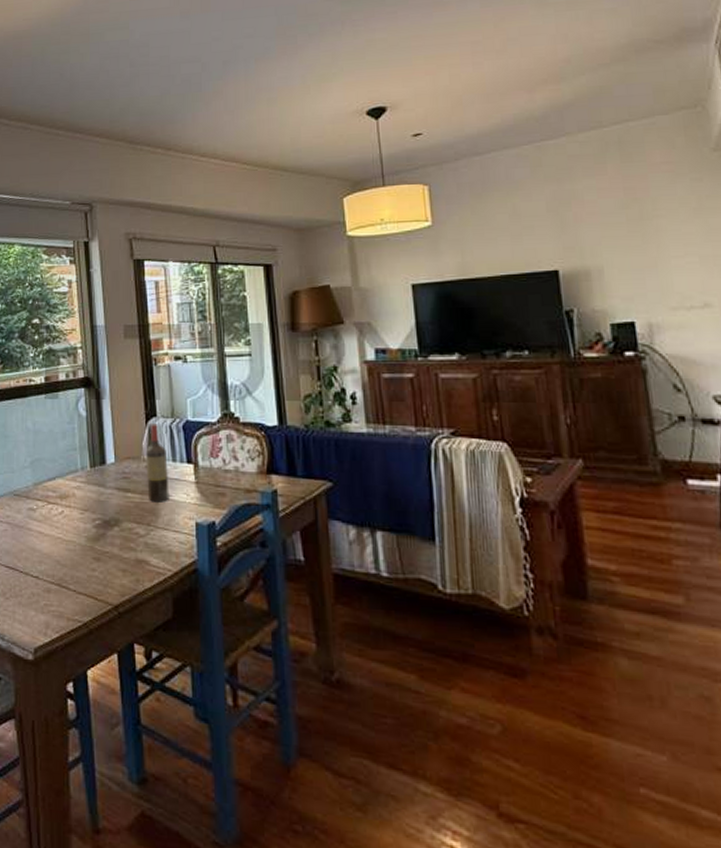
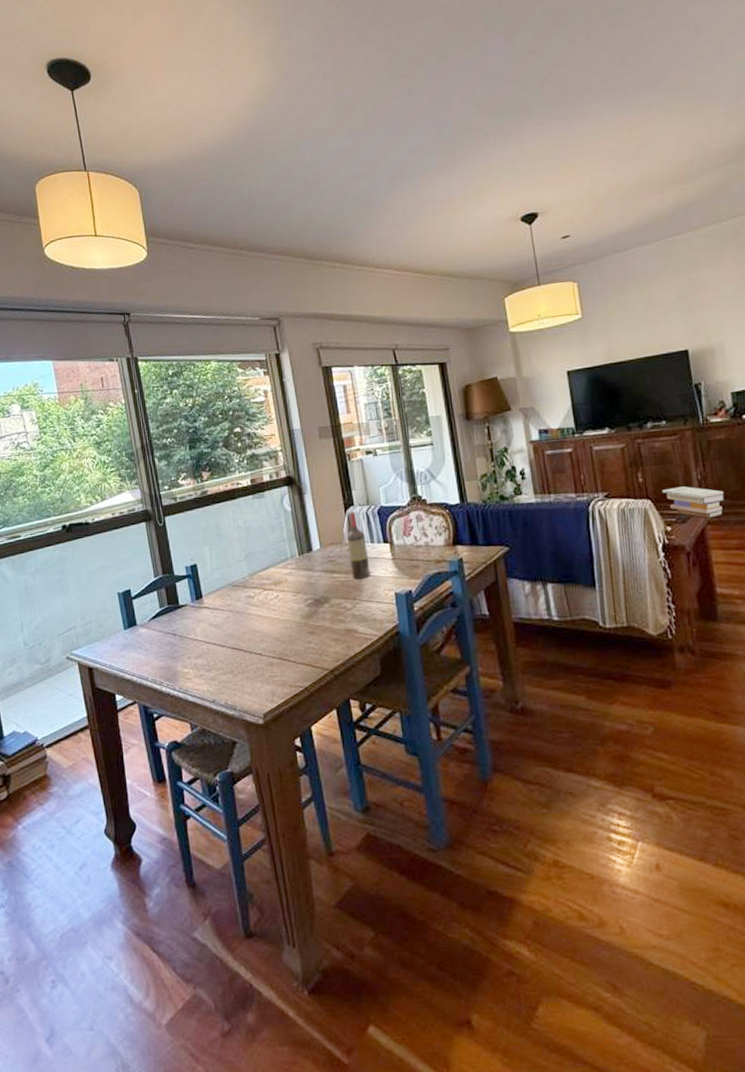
books: none [521,430,600,472] -> present [661,486,725,519]

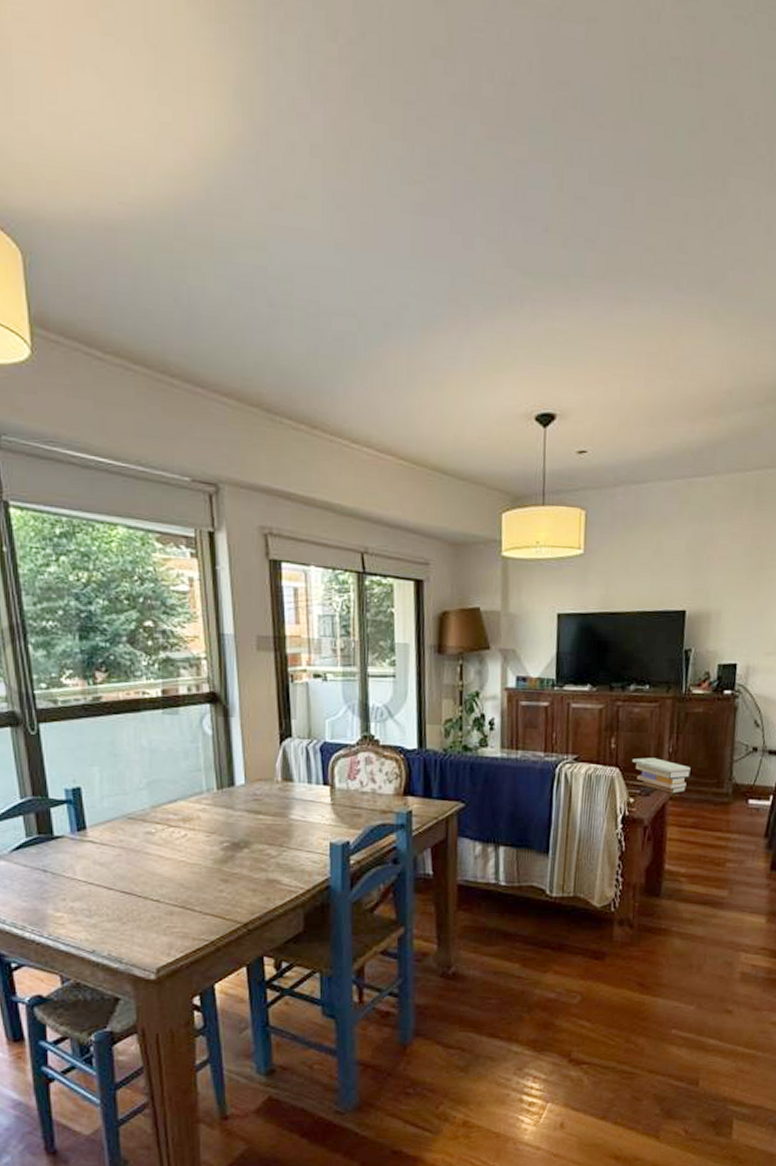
wine bottle: present [346,512,371,579] -> none [279,744,304,824]

